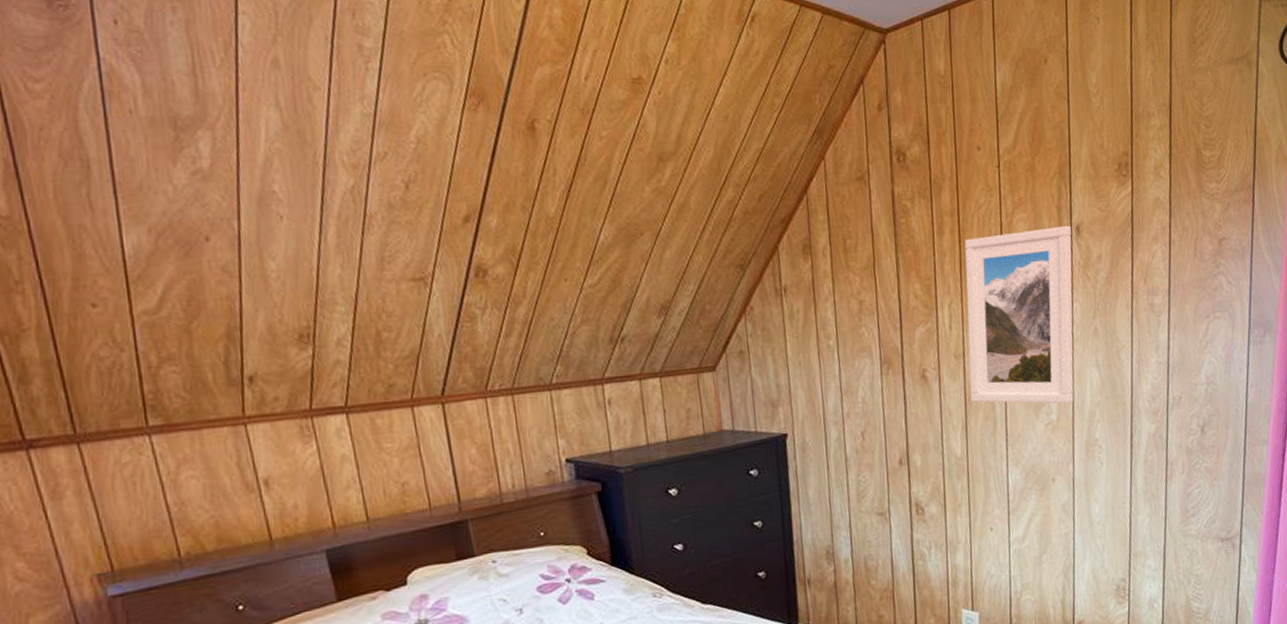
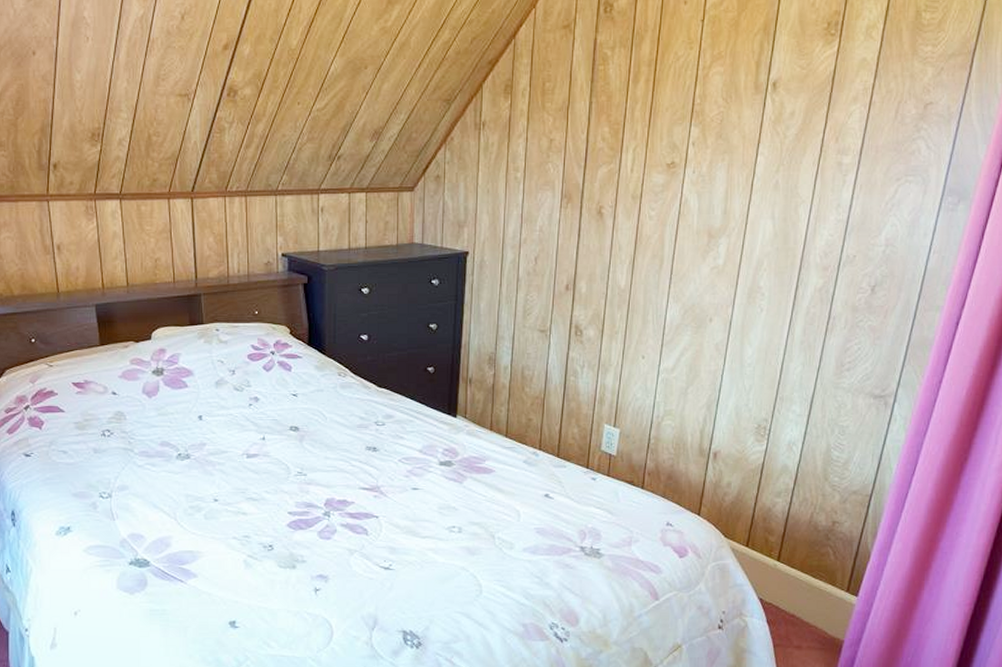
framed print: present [964,225,1074,404] -> none [641,81,767,251]

